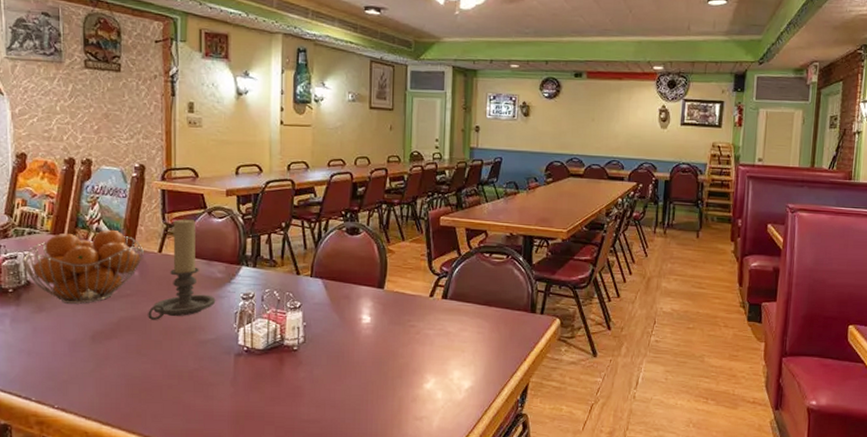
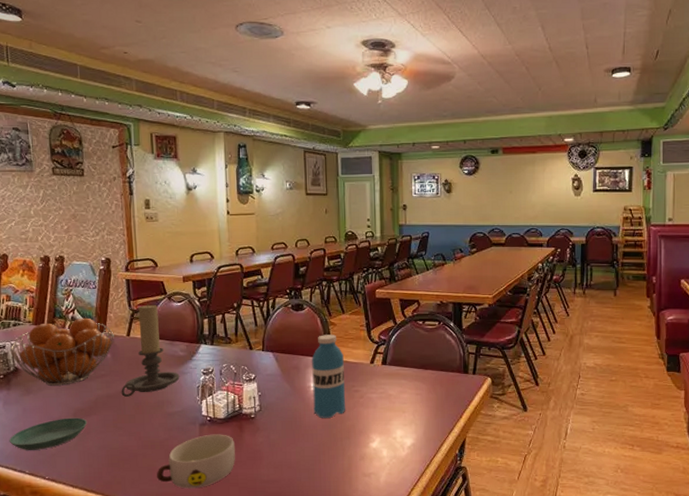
saucer: none [14,340,107,375] -> present [9,417,88,450]
bowl: none [183,366,274,426] -> present [157,434,236,489]
water bottle: none [363,263,401,354] -> present [312,334,345,418]

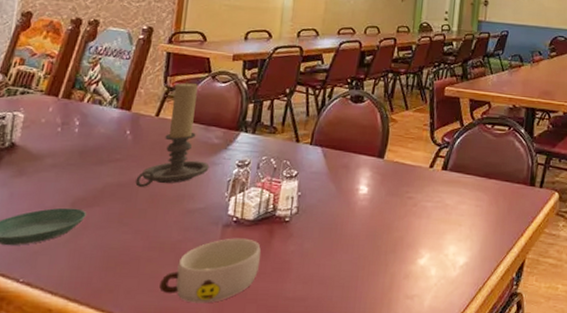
fruit basket: present [10,317,114,386] -> none [9,91,141,168]
water bottle: present [312,334,345,418] -> none [358,131,401,227]

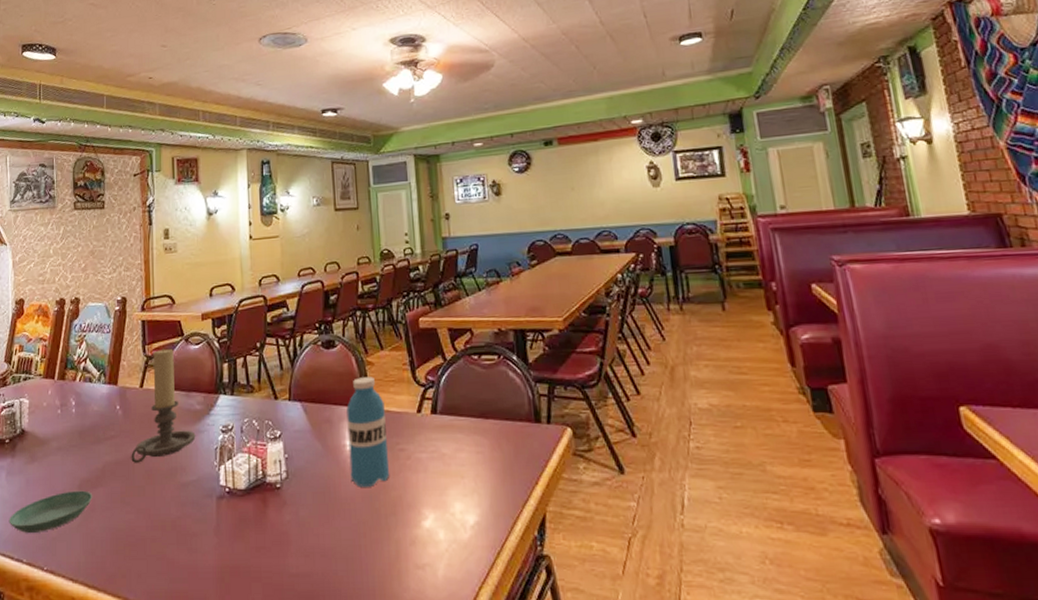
bowl: present [159,238,261,304] -> none [167,510,259,585]
water bottle: none [358,131,401,227] -> present [346,377,389,487]

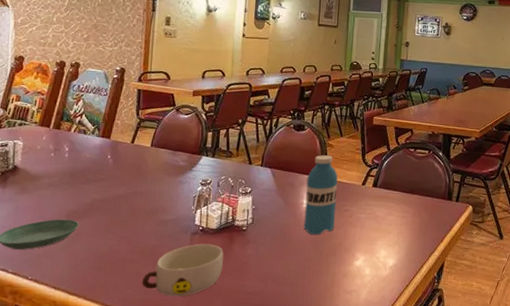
candle holder: present [131,348,196,463] -> none [117,114,178,202]
bowl: none [167,510,259,585] -> present [142,243,224,297]

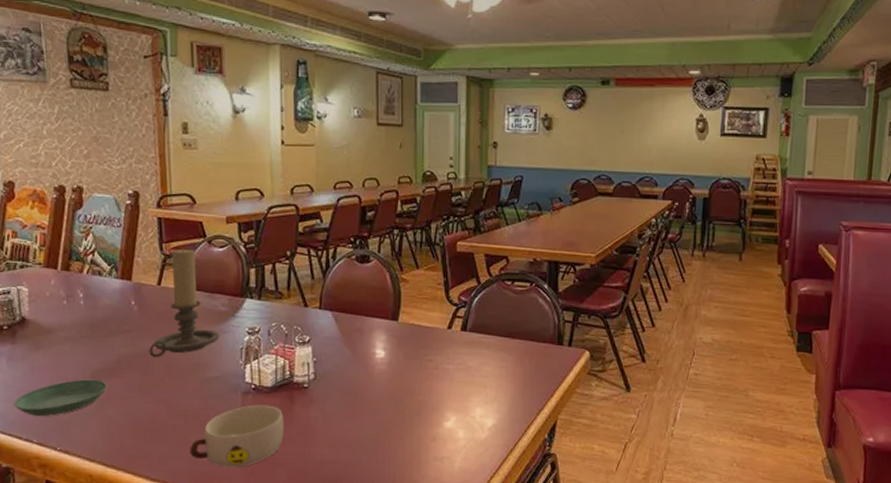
candle holder: none [117,114,178,202] -> present [149,248,220,357]
water bottle: present [303,155,338,235] -> none [378,293,416,391]

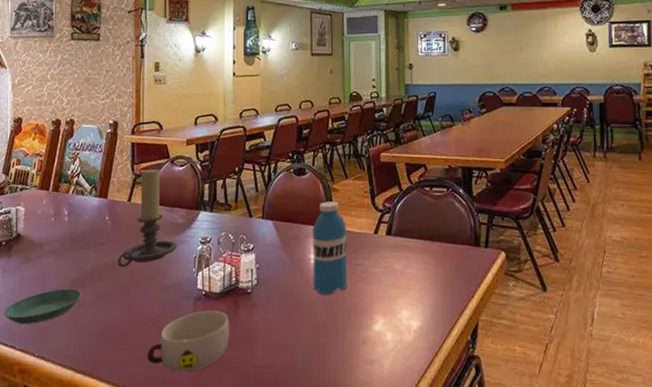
water bottle: none [378,293,416,391] -> present [313,201,347,295]

